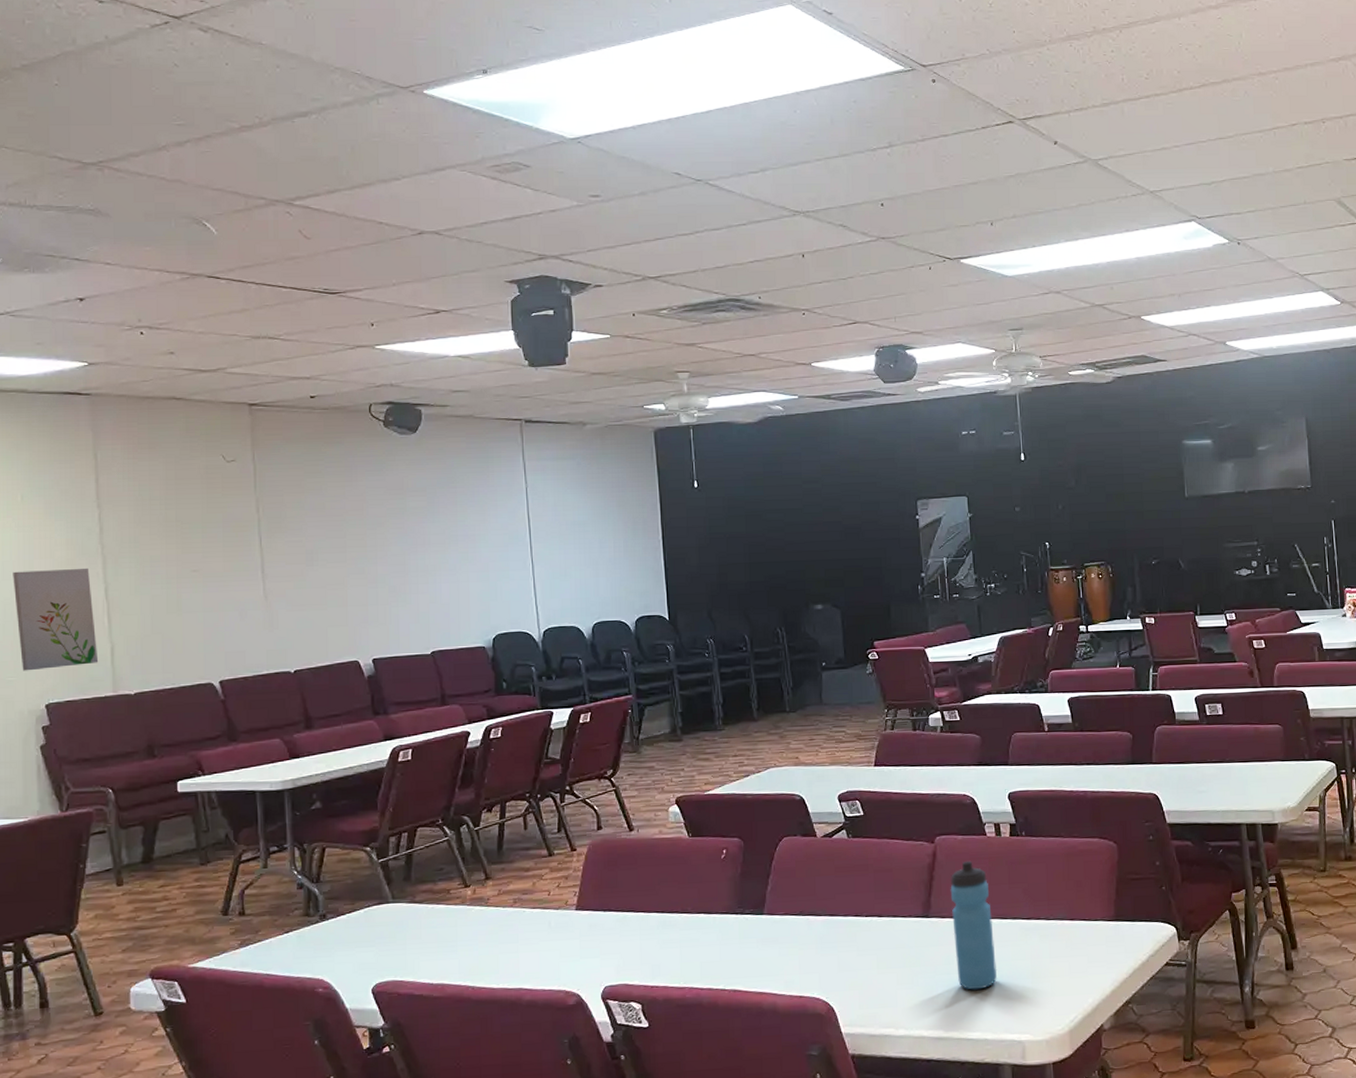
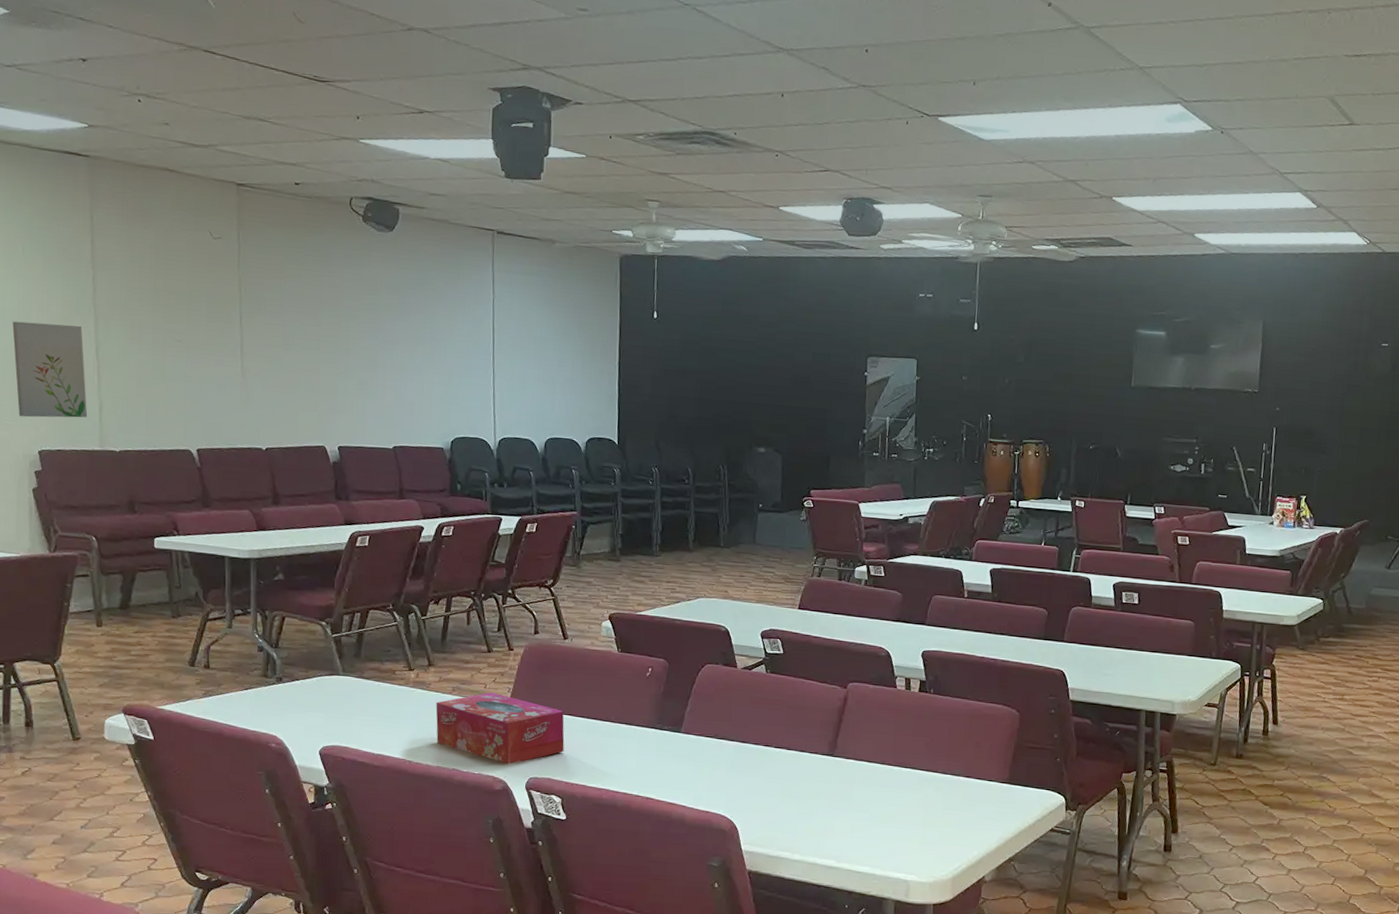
tissue box: none [497,899,640,975] -> present [436,692,565,765]
water bottle: present [950,860,997,990] -> none [854,709,893,829]

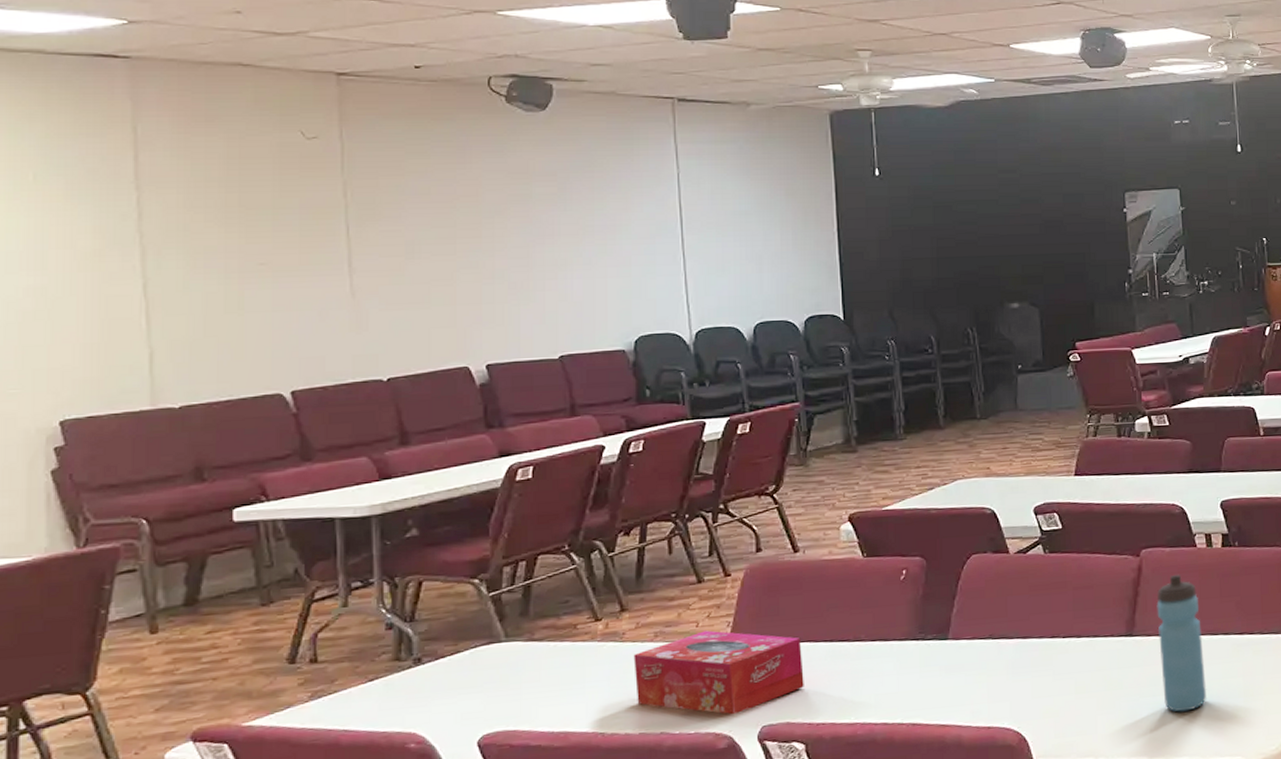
wall art: present [12,321,88,418] -> none [19,260,133,382]
water bottle: none [854,709,893,829] -> present [1156,574,1207,712]

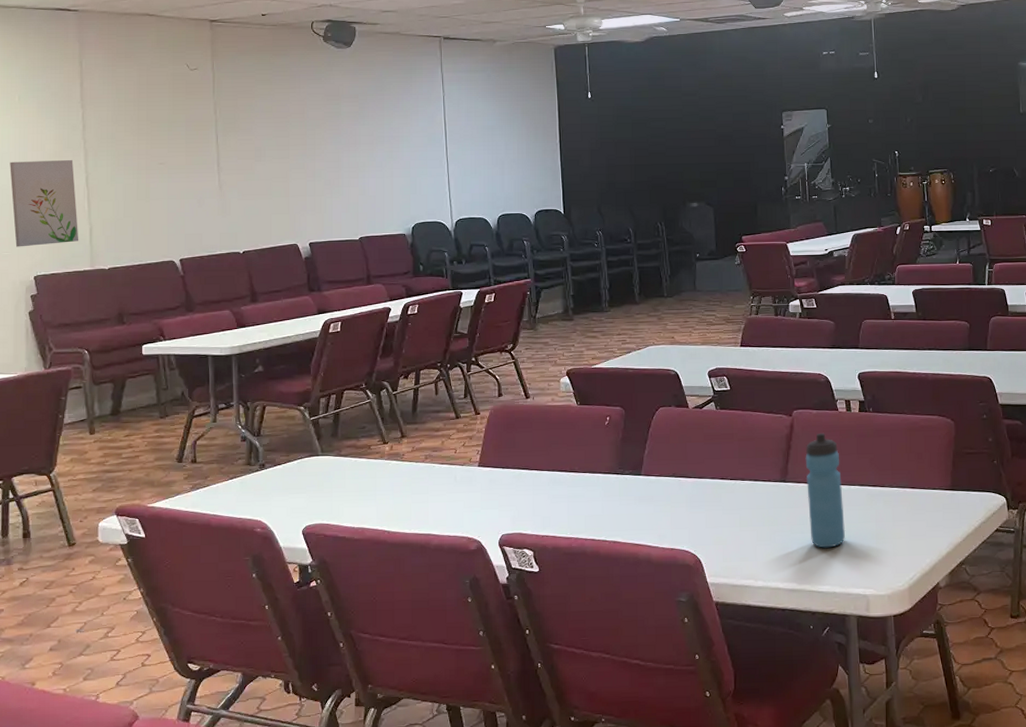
wall art: none [19,260,133,382] -> present [10,159,79,247]
tissue box: present [633,630,804,715] -> none [410,456,533,524]

